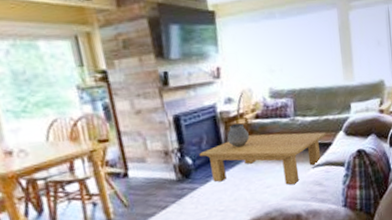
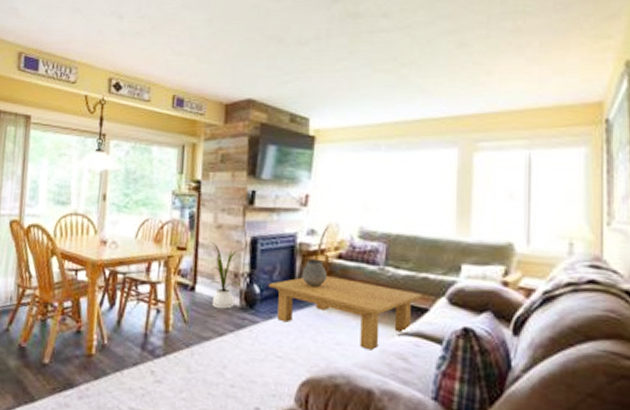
house plant: none [133,127,173,187] -> present [210,241,240,309]

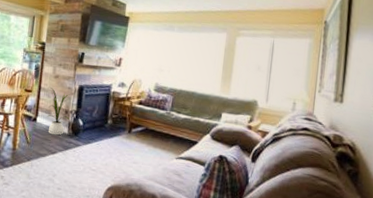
coffee table: present [268,276,423,351] -> none [89,116,195,168]
ceramic pot: present [302,260,327,288] -> none [113,104,131,123]

